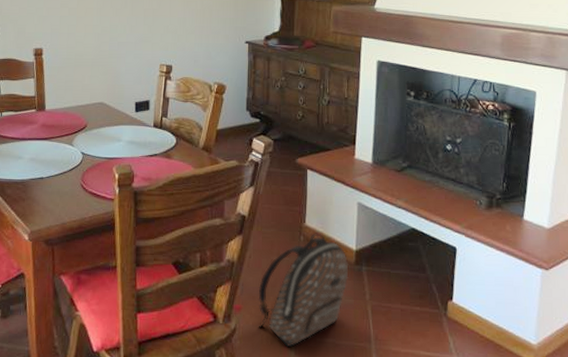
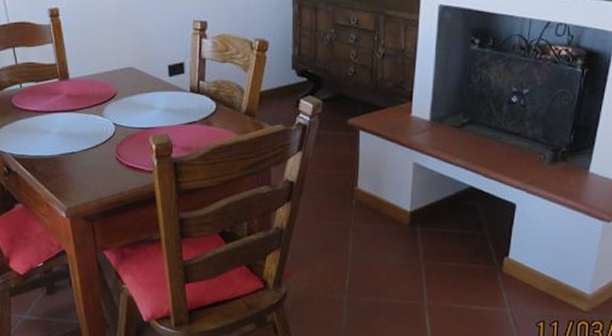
backpack: present [258,232,349,347] -> none [308,196,403,308]

